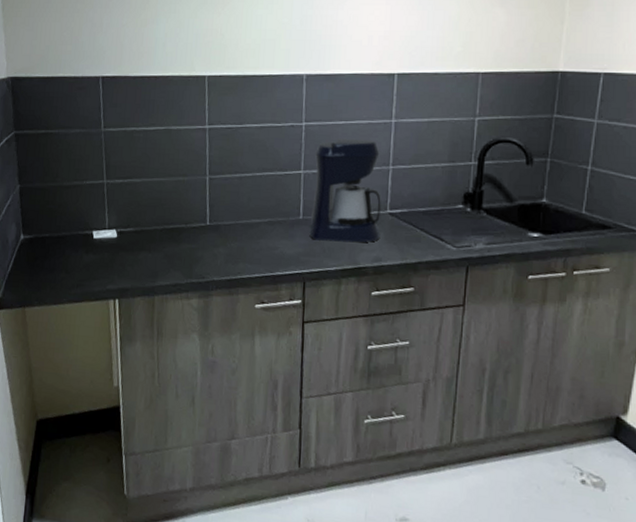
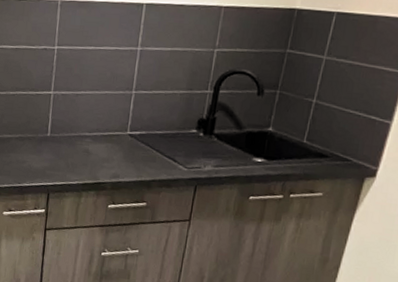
coffee maker: present [309,138,381,243] -> none [55,63,125,160]

